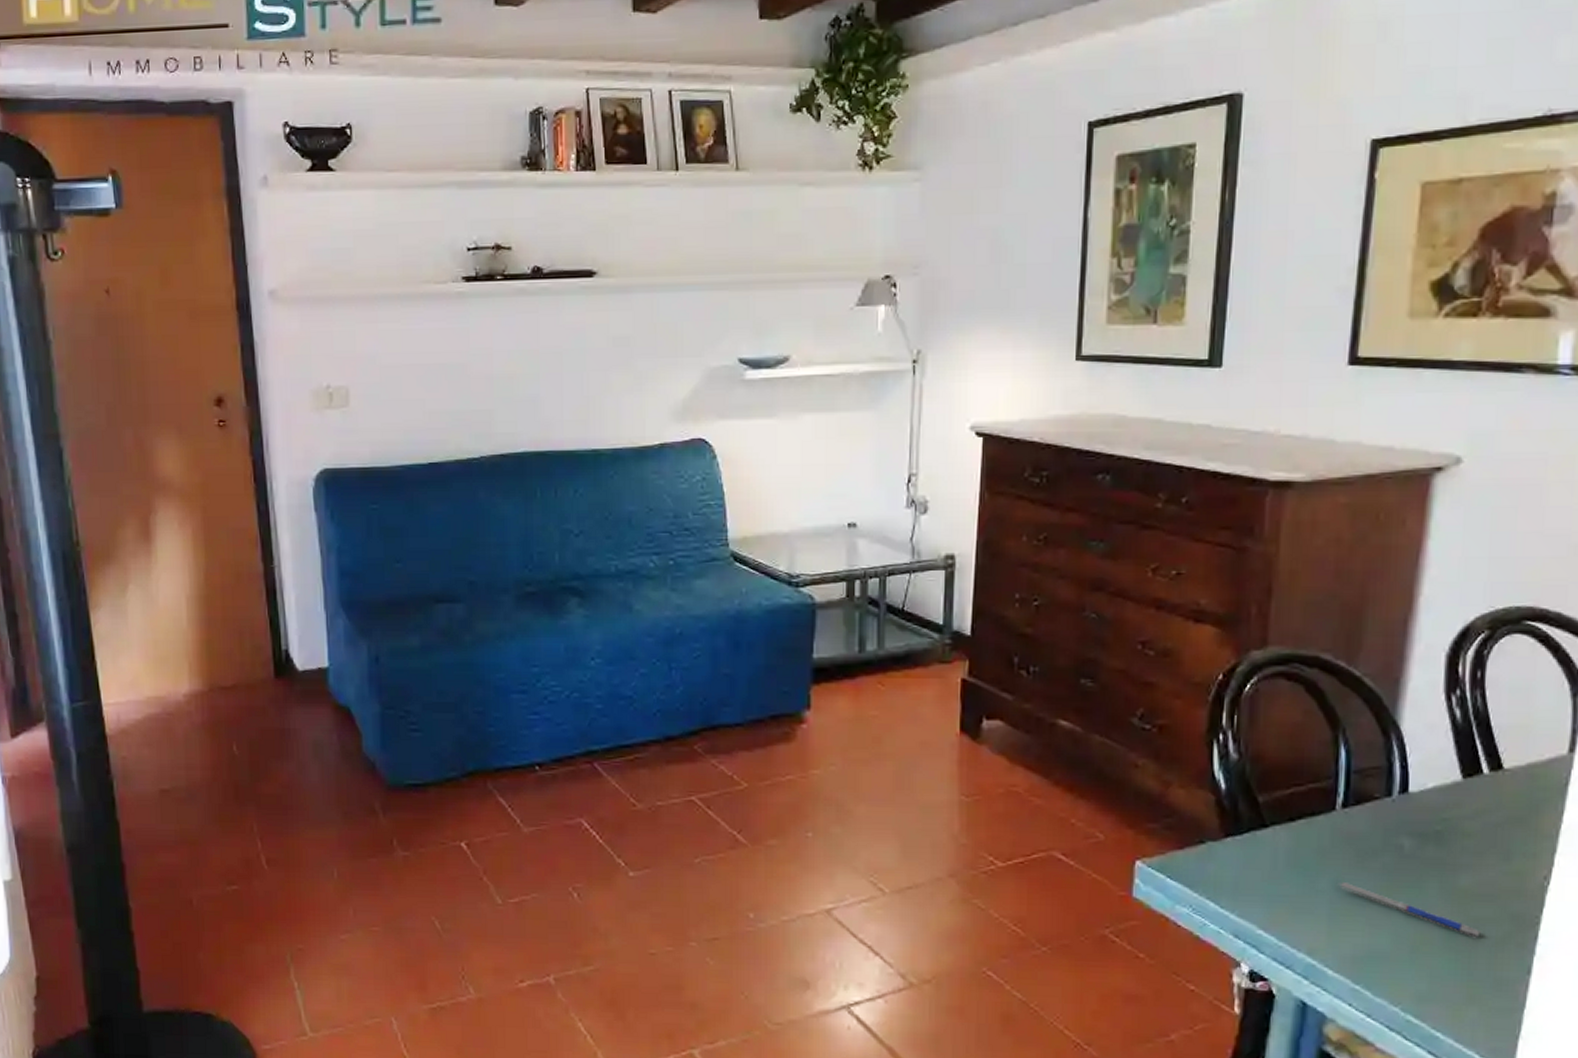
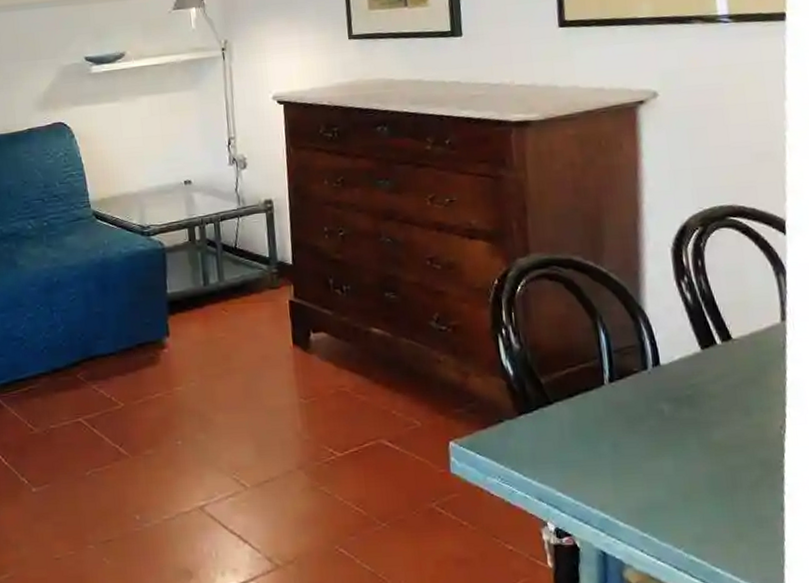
pen: present [1338,881,1481,938] -> none [616,444,738,484]

